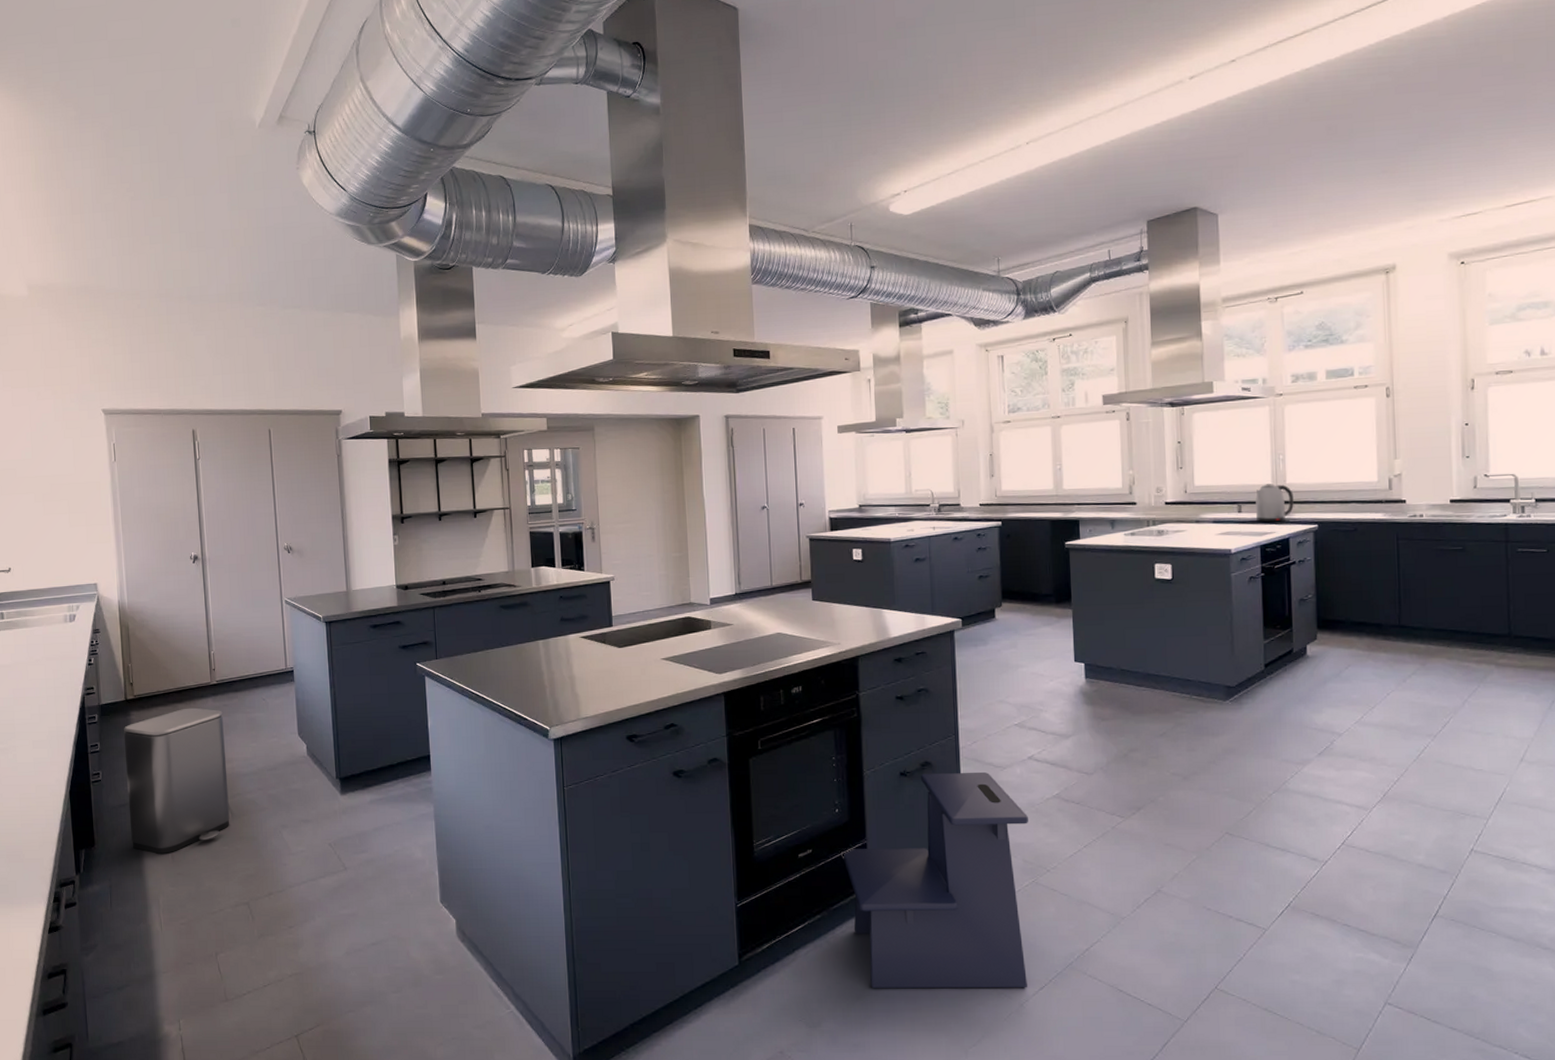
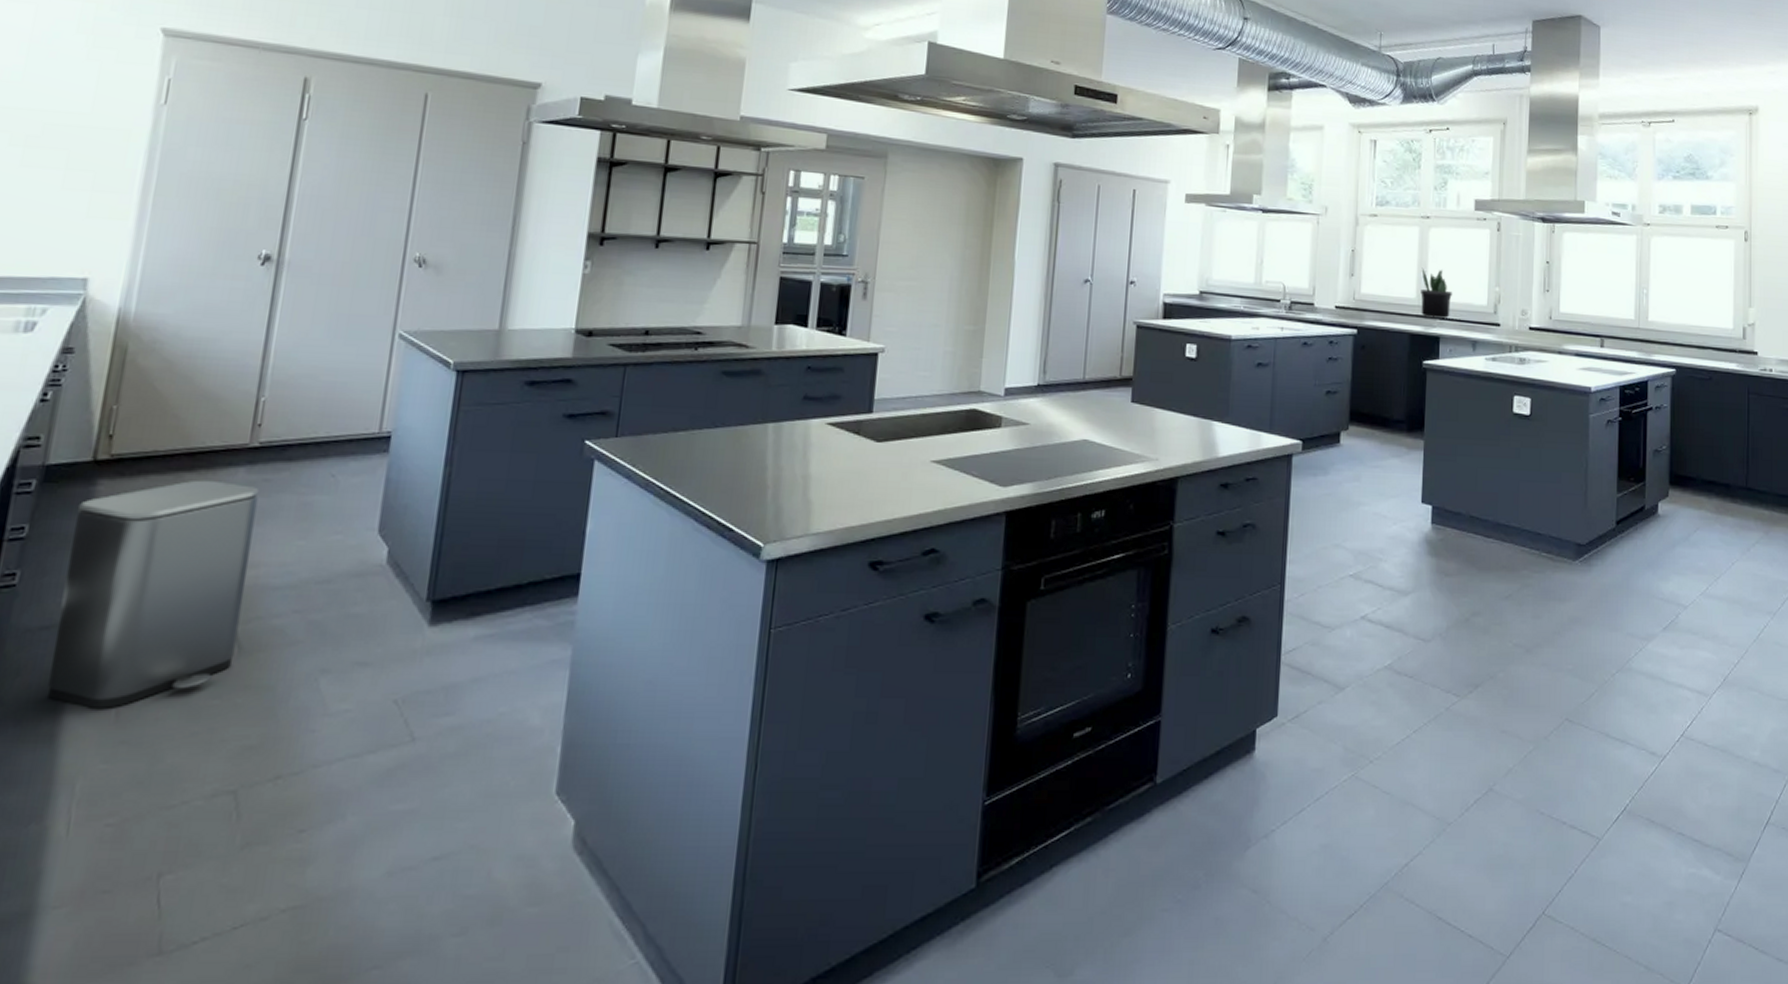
step stool: present [841,772,1029,989] -> none [1128,632,1355,919]
planter: none [1056,461,1088,505] -> present [1420,267,1452,319]
kettle: present [1256,484,1294,522] -> none [1618,319,1654,362]

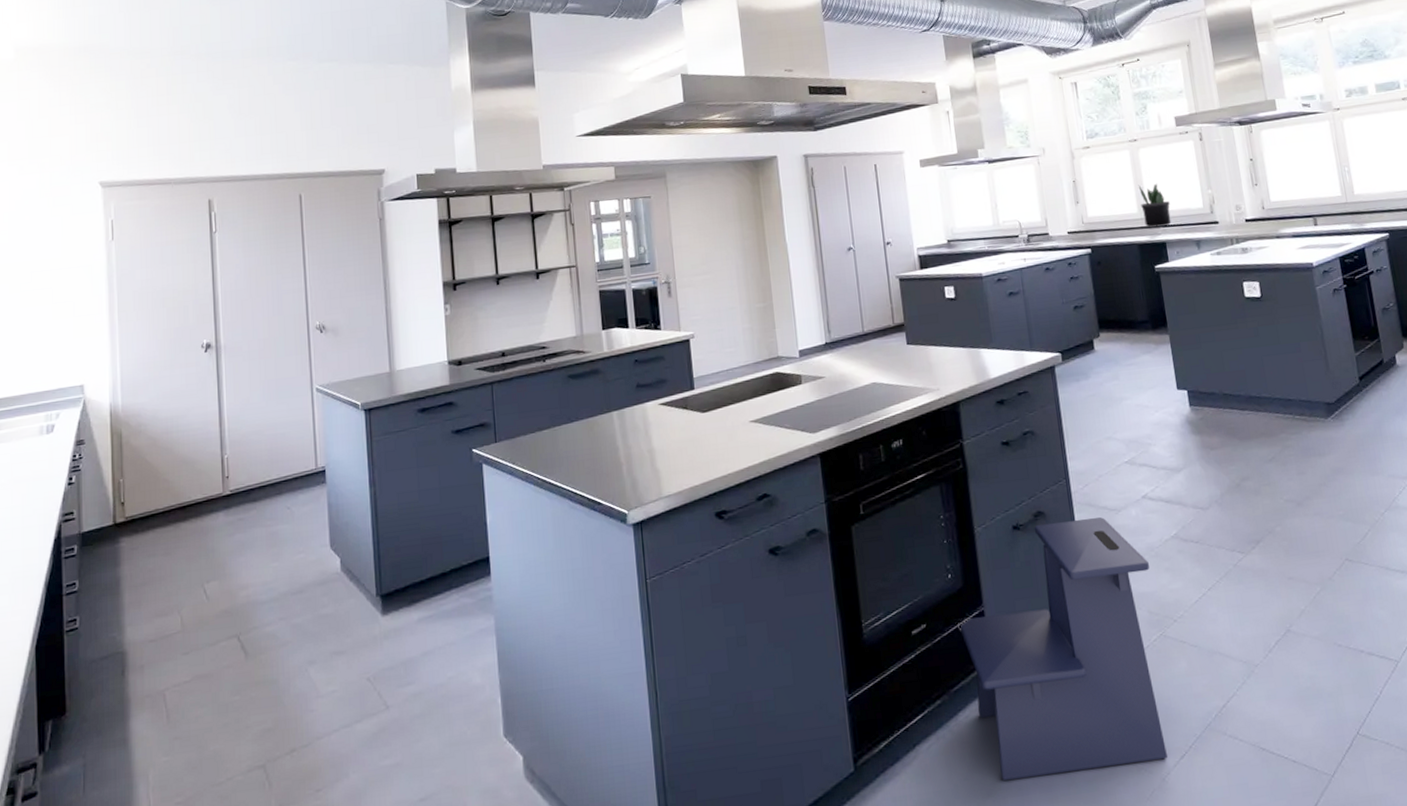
pedal bin: present [48,480,260,708] -> none [109,525,243,715]
step stool: none [1128,632,1355,919] -> present [958,517,1167,780]

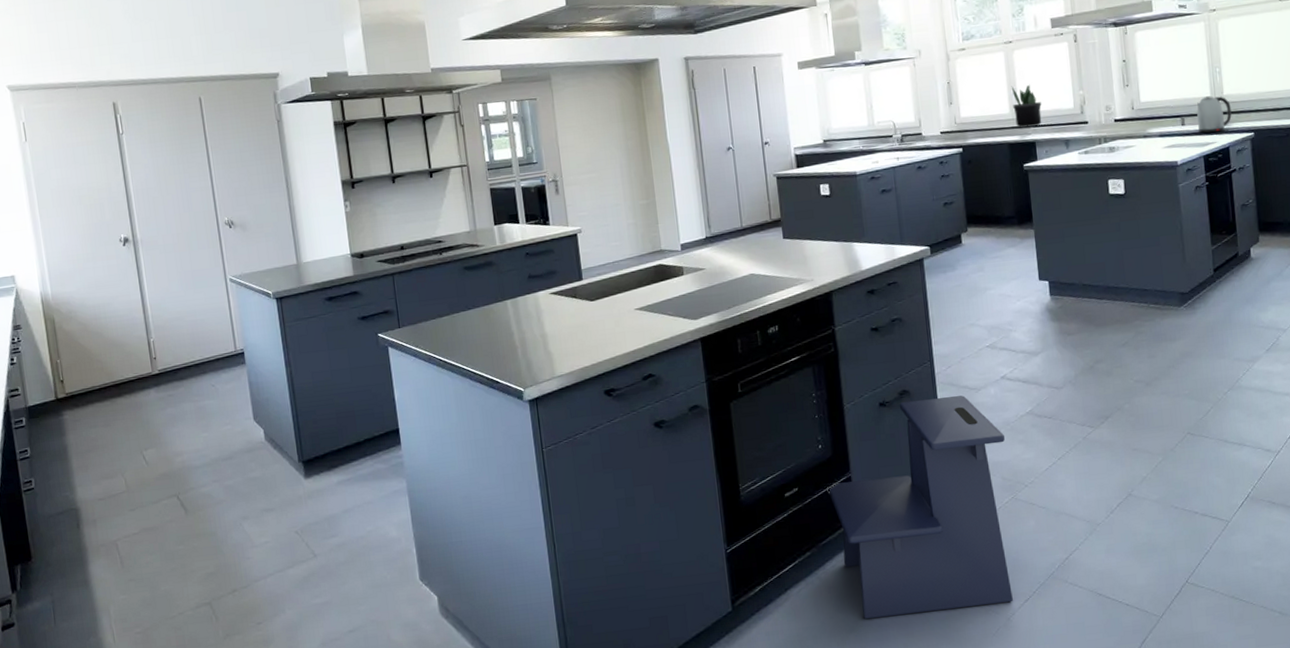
kettle: none [1328,195,1365,234] -> present [1197,96,1232,133]

